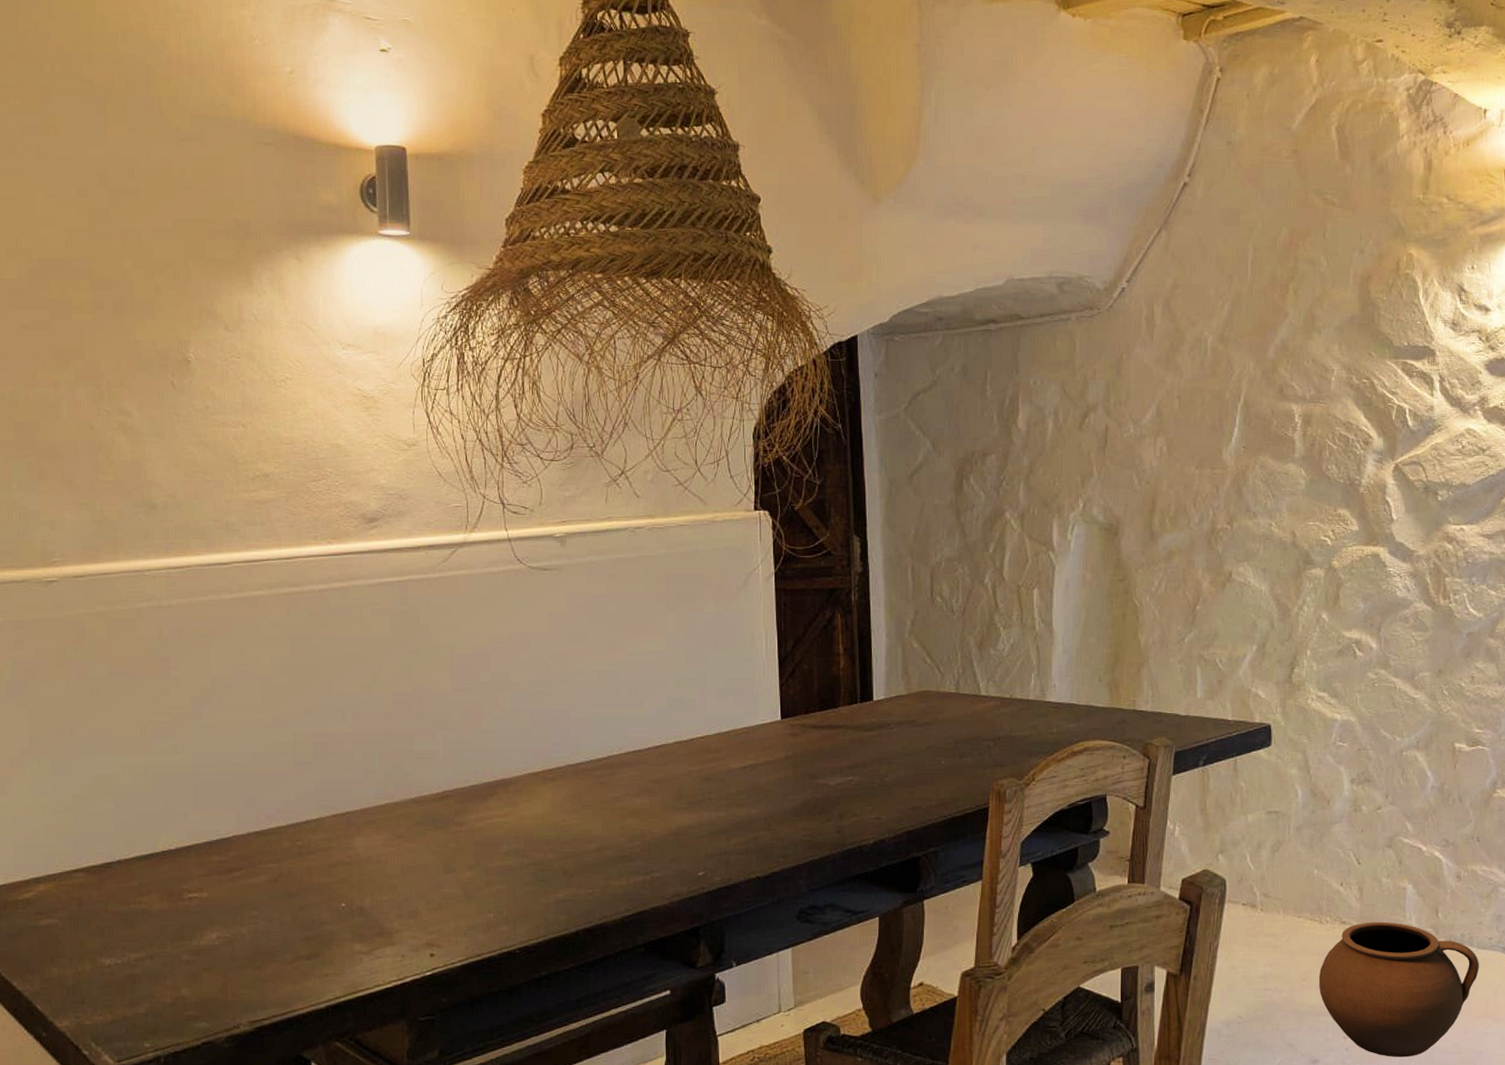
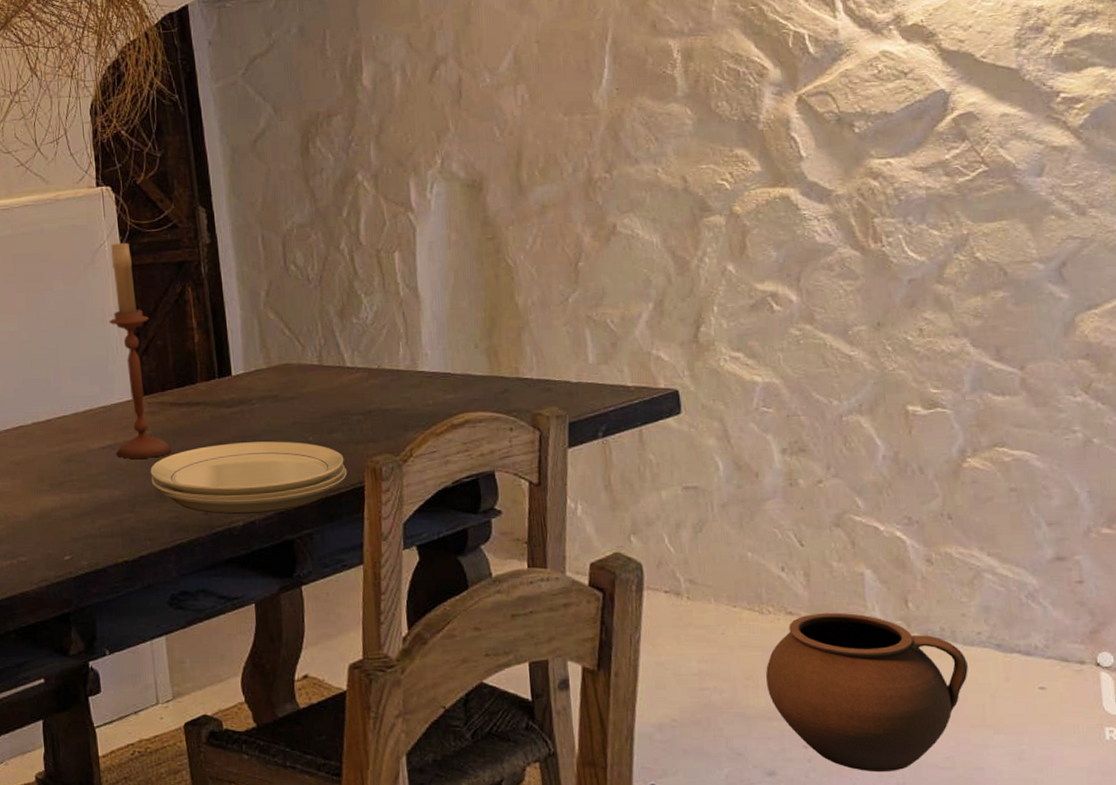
candlestick: none [756,561,811,779] -> present [109,236,172,459]
plate: none [788,764,974,833] -> present [150,441,348,515]

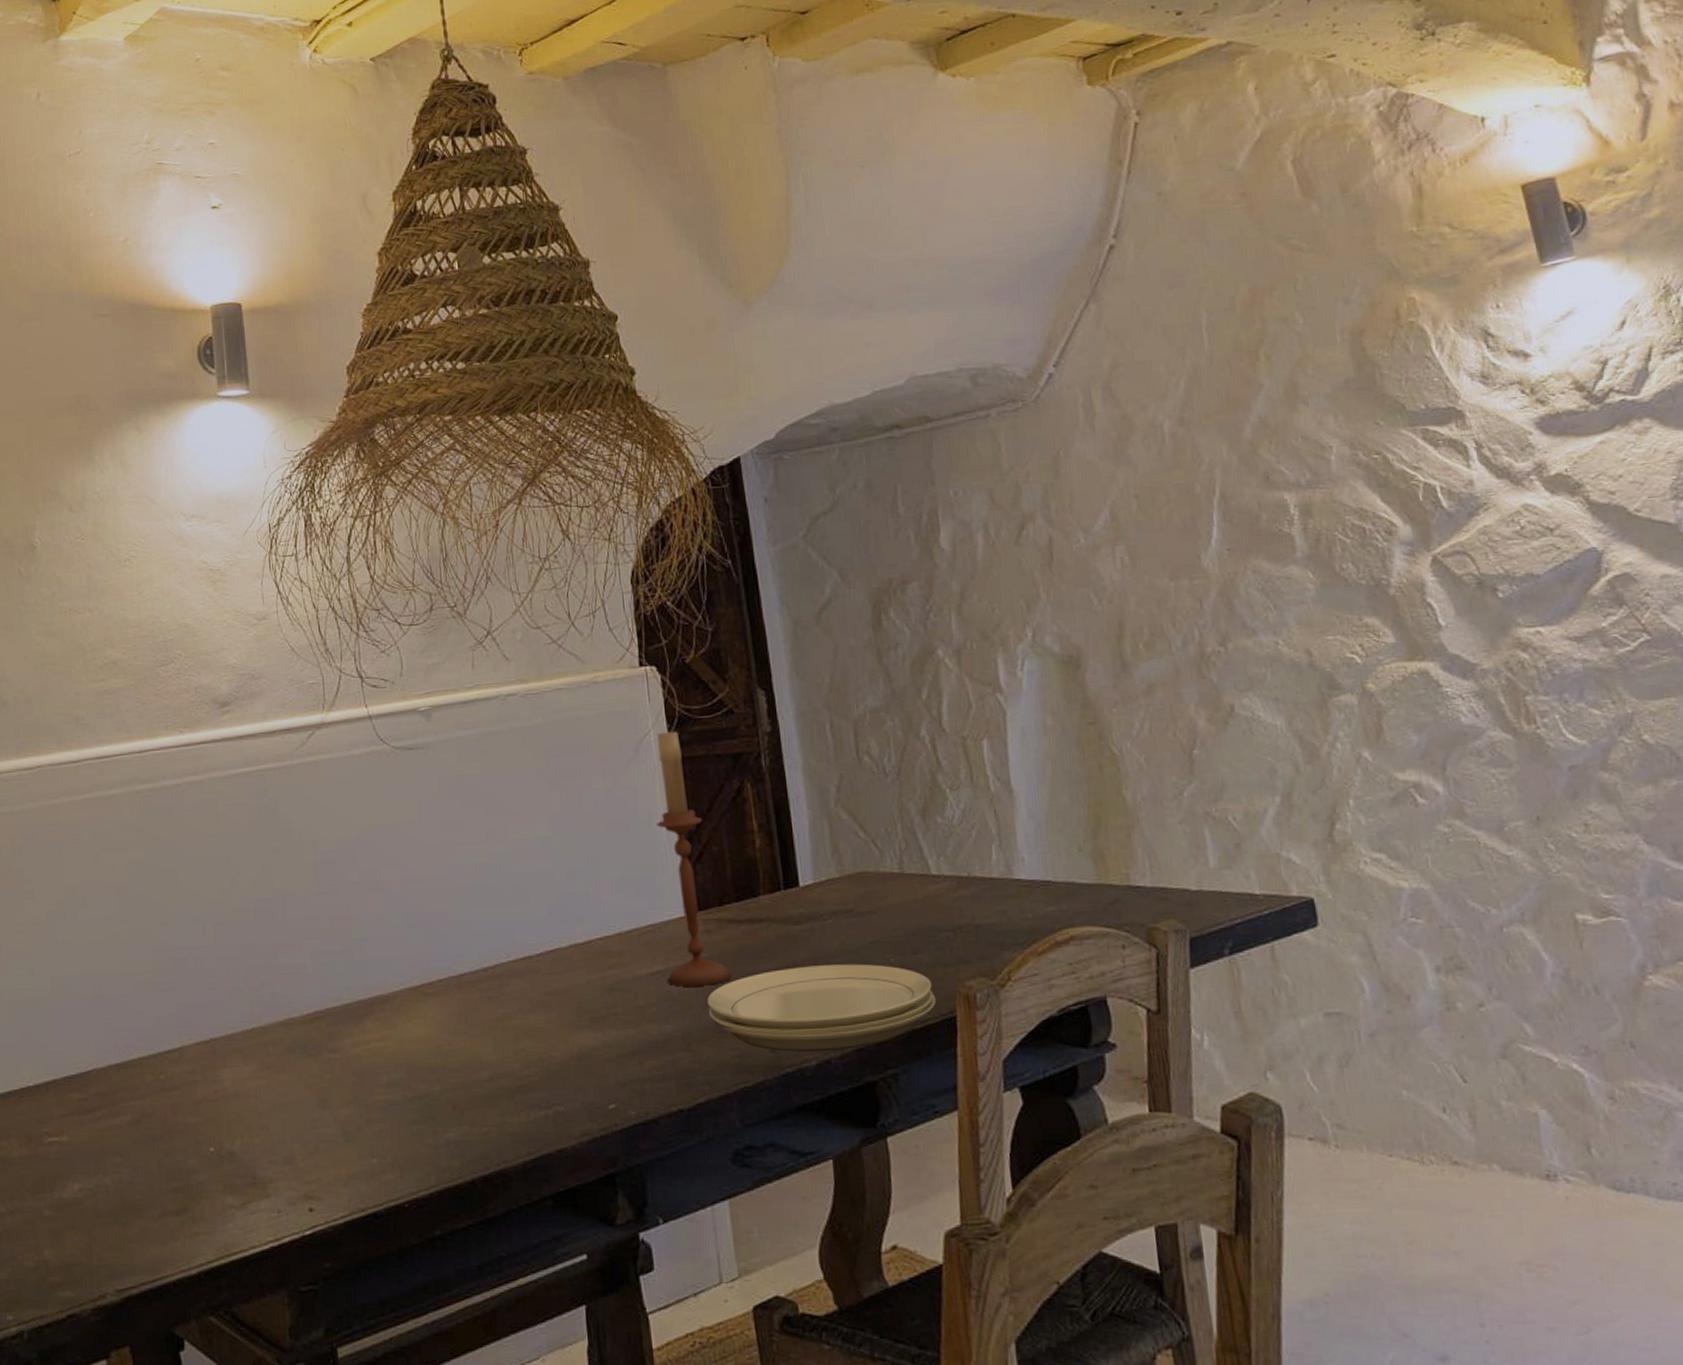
clay pot: present [765,612,968,773] -> none [1430,1161,1666,1355]

